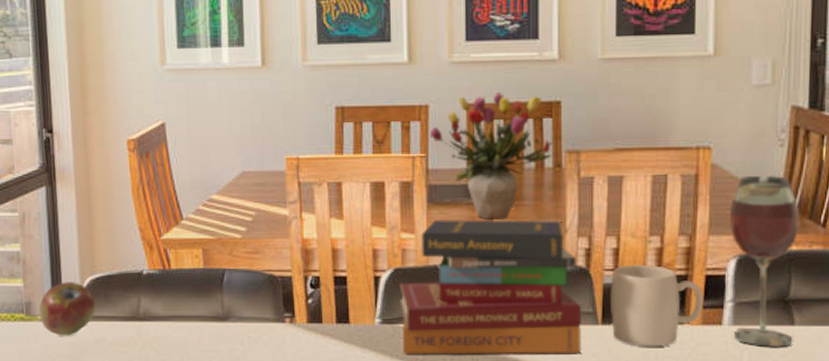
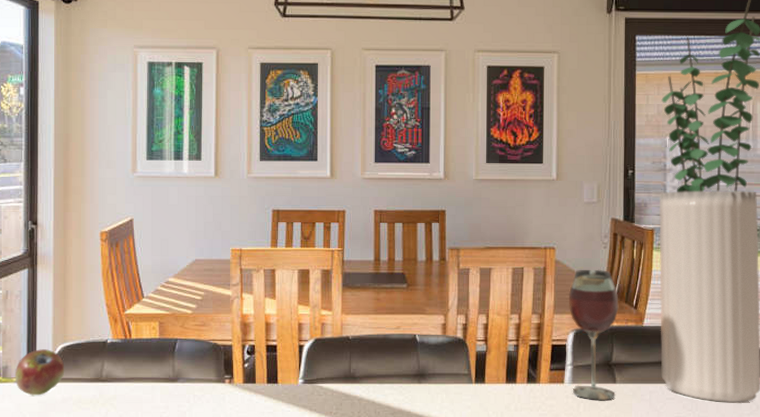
books: present [399,219,582,355] -> none [319,300,460,408]
flower arrangement: present [429,91,553,220] -> none [345,201,439,300]
mug: present [609,265,703,347] -> none [481,337,550,401]

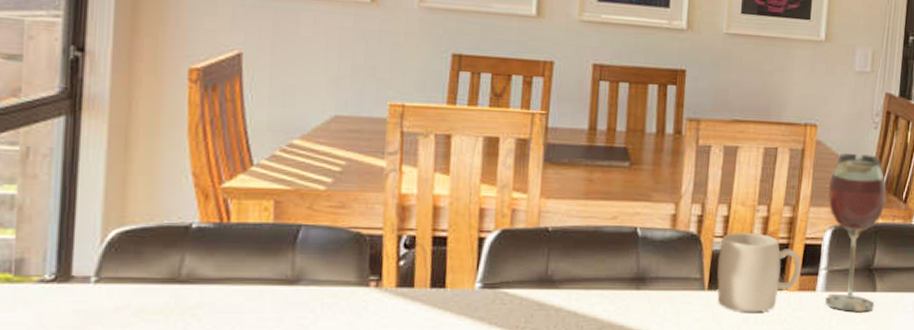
fruit: present [14,349,65,396] -> none [35,234,121,302]
mug: none [481,337,550,401] -> present [716,233,802,312]

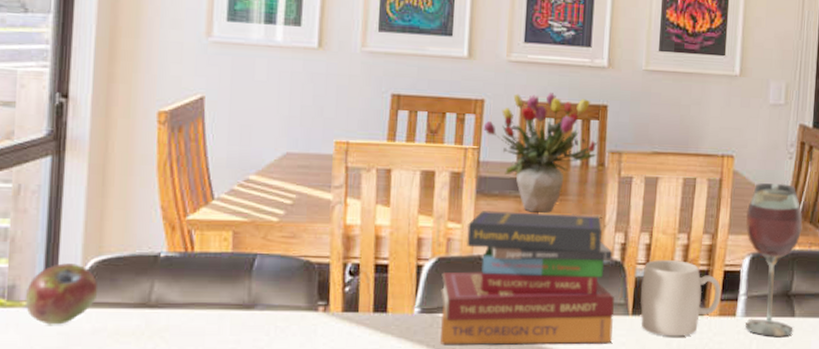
fruit: none [35,234,121,302] -> present [24,263,98,325]
books: none [503,180,690,321] -> present [440,211,615,345]
flower arrangement: none [552,54,675,183] -> present [483,91,598,213]

